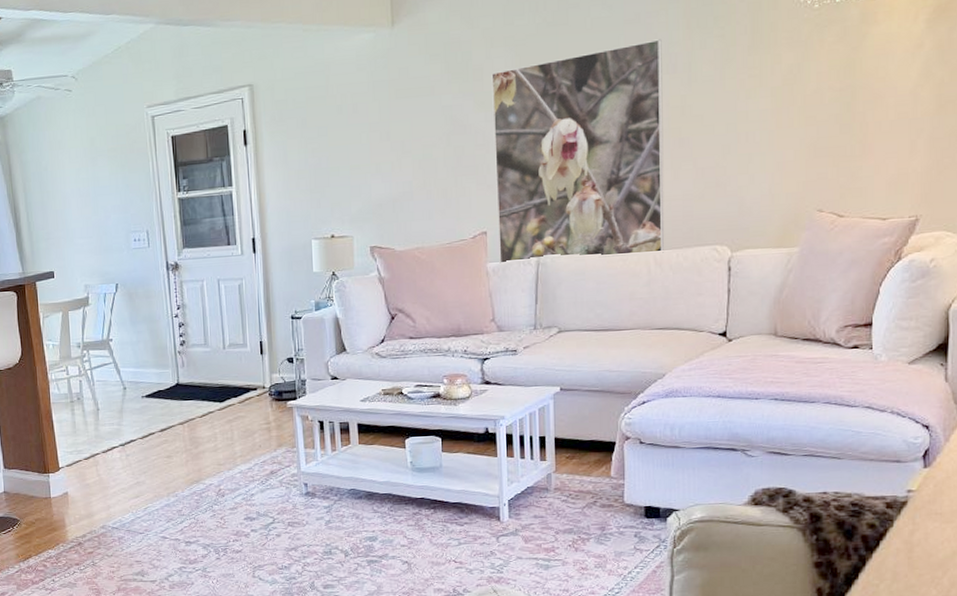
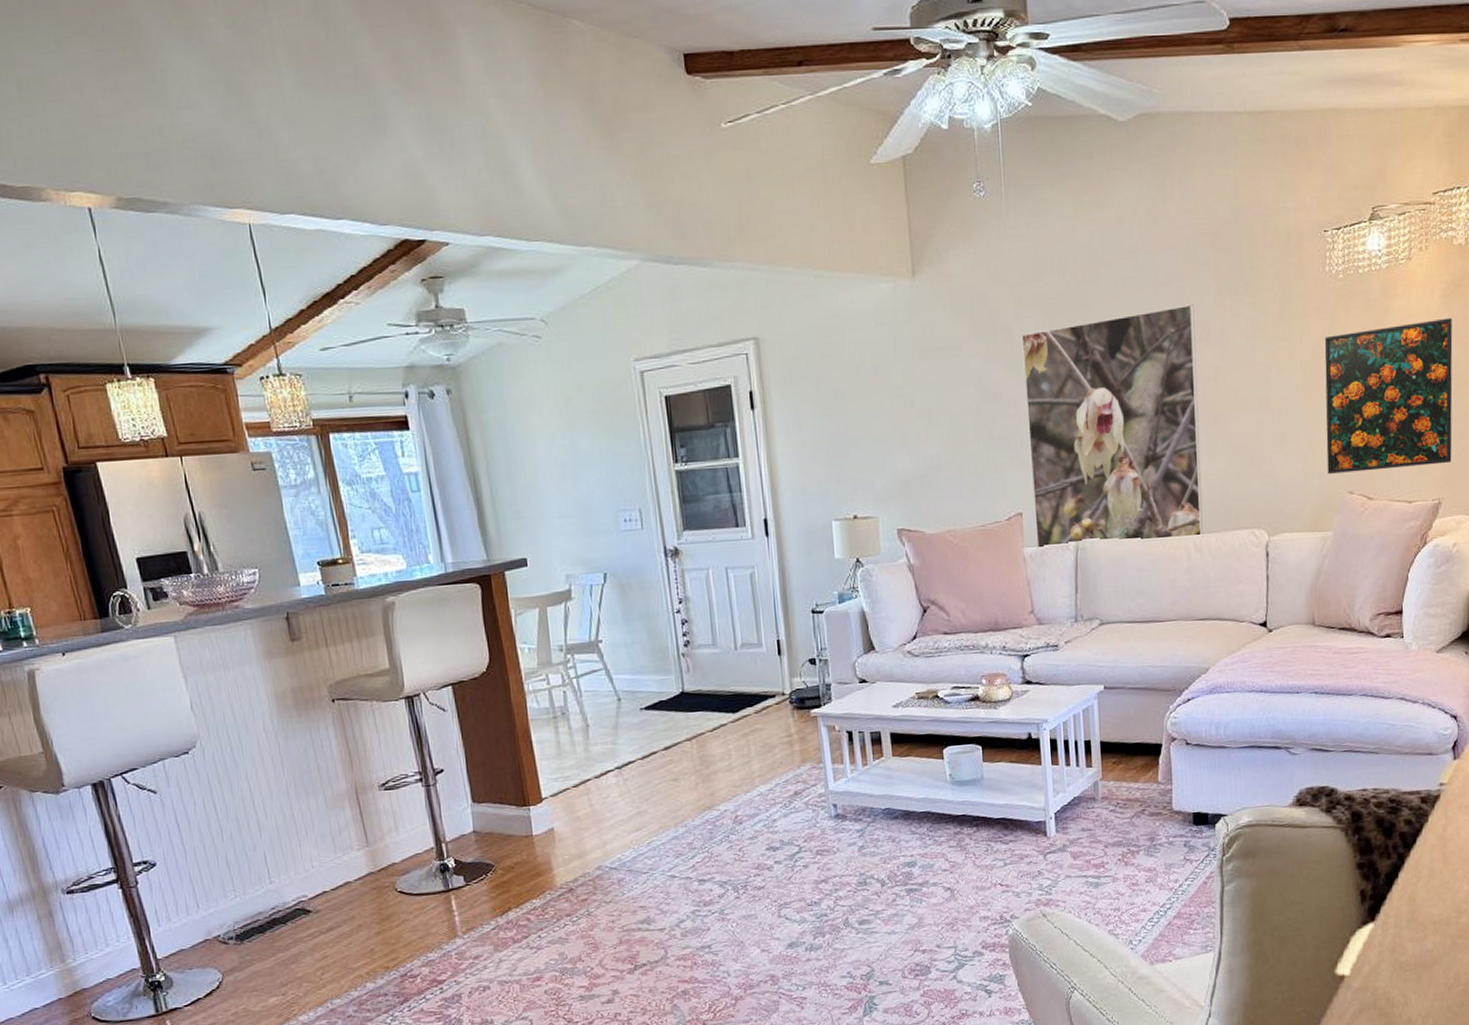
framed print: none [795,40,937,193] -> present [1324,317,1453,474]

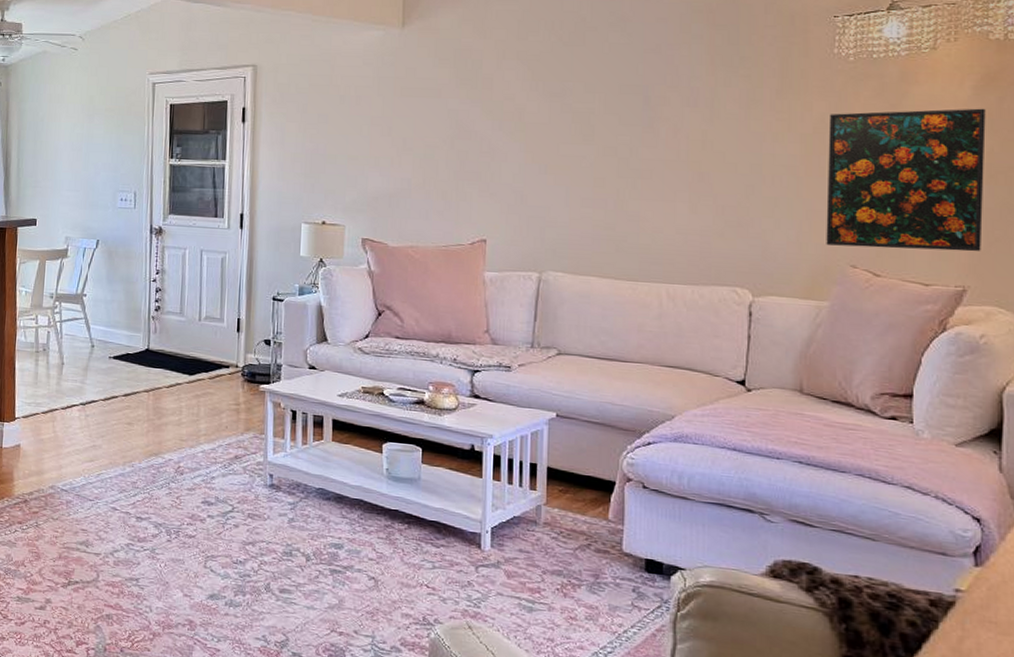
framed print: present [1021,304,1203,550] -> none [498,71,683,287]

